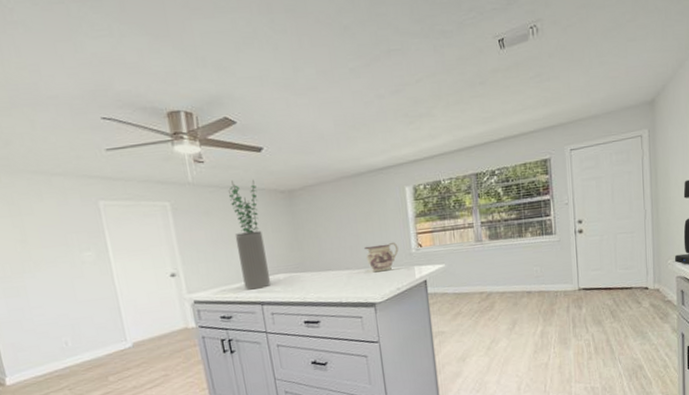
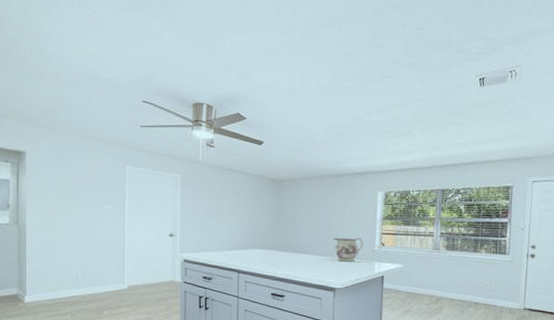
vase: present [229,180,271,290] -> none [227,165,252,259]

